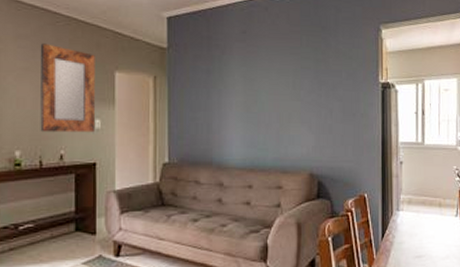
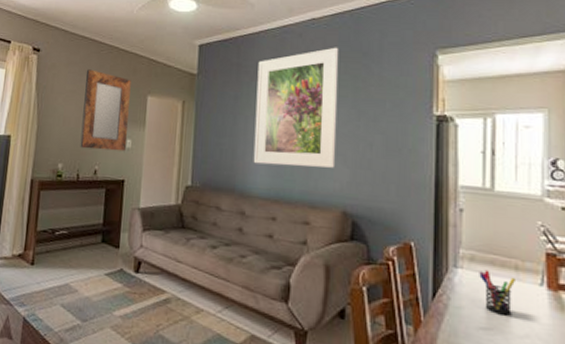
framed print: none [228,21,302,136] -> present [253,47,339,168]
pen holder: none [415,209,440,244] -> present [479,269,517,316]

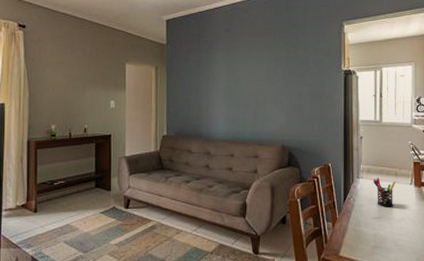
home mirror: present [80,69,131,152] -> none [70,42,111,111]
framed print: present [253,47,339,168] -> none [214,20,276,114]

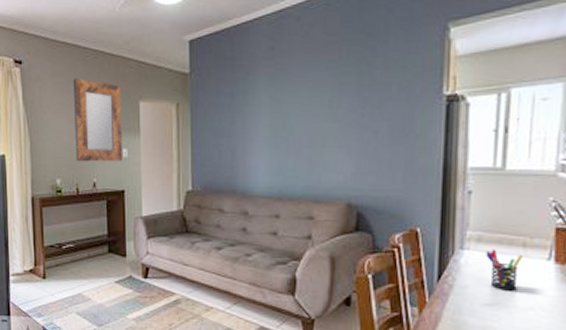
home mirror: none [70,42,111,111] -> present [73,78,123,162]

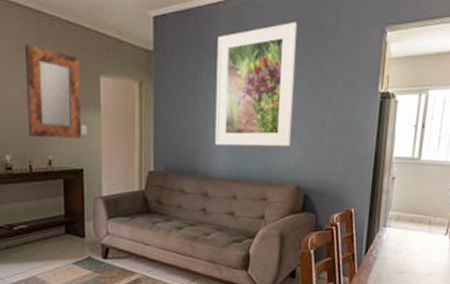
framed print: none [253,29,341,163] -> present [214,21,298,147]
pen holder: present [486,249,524,291] -> none [402,226,429,261]

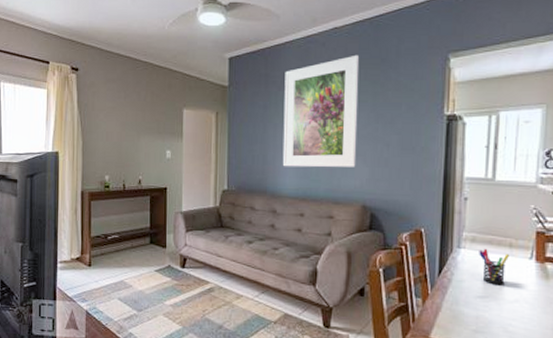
home mirror: present [24,45,82,139] -> none [124,86,167,162]
pen holder: none [402,226,429,261] -> present [479,248,510,285]

